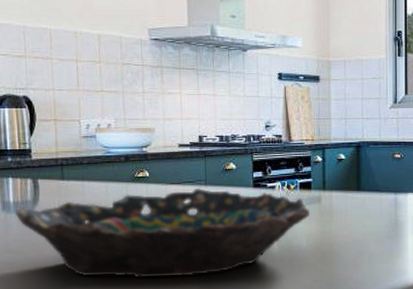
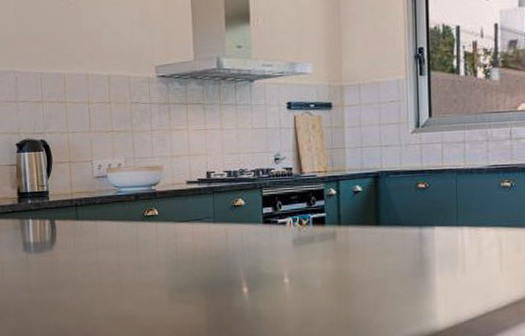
bowl: present [16,187,310,278] -> none [35,225,324,318]

